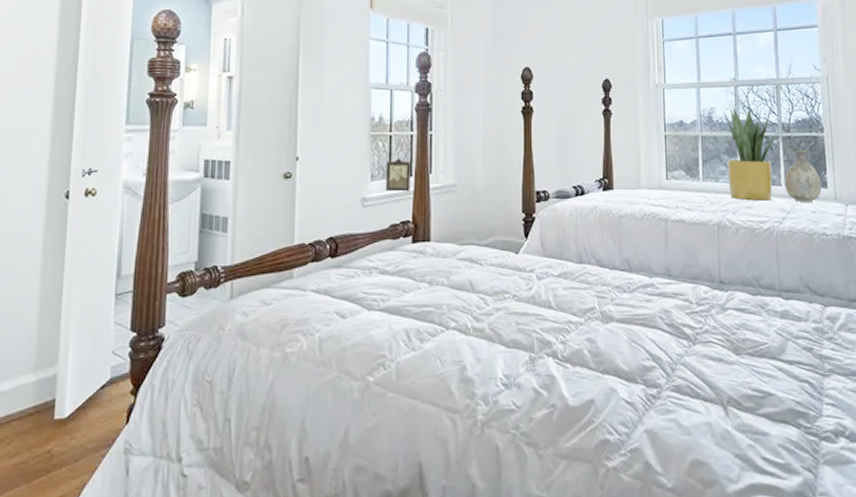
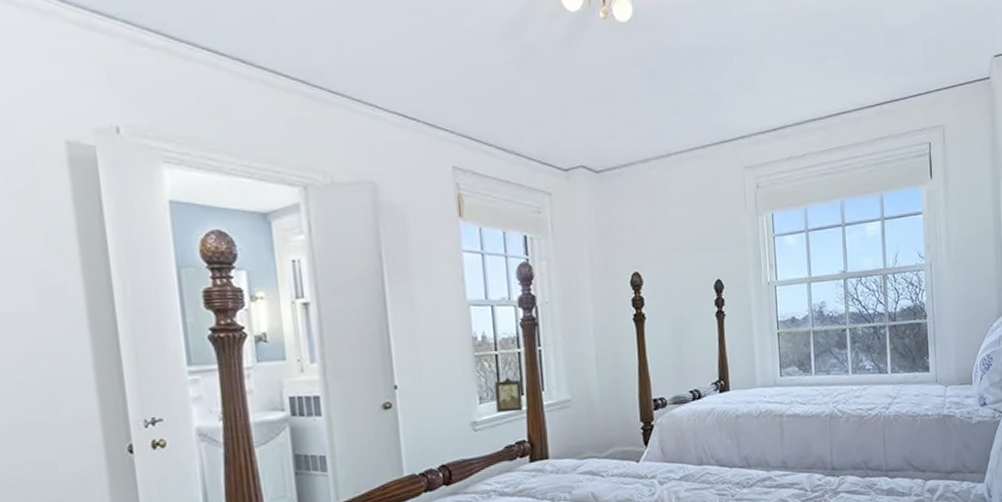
planter: present [722,105,779,201] -> none [832,297,885,390]
vase: present [785,150,822,203] -> none [891,337,924,387]

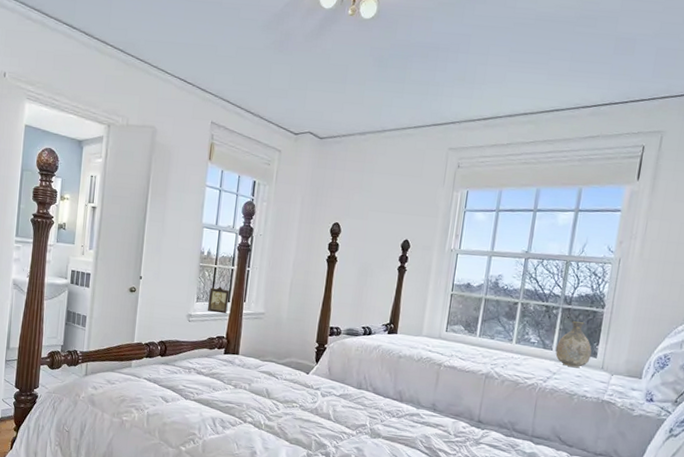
vase: none [891,337,924,387] -> present [555,321,592,368]

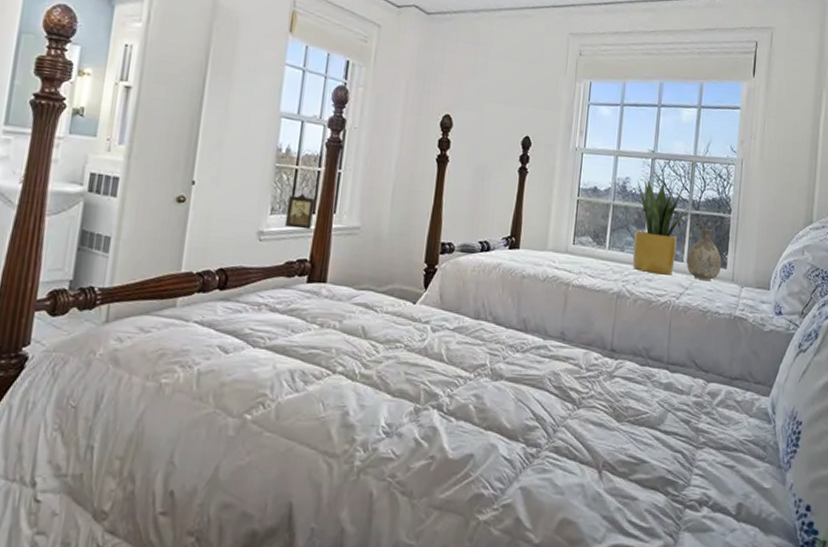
planter: none [501,276,560,361] -> present [632,179,688,275]

